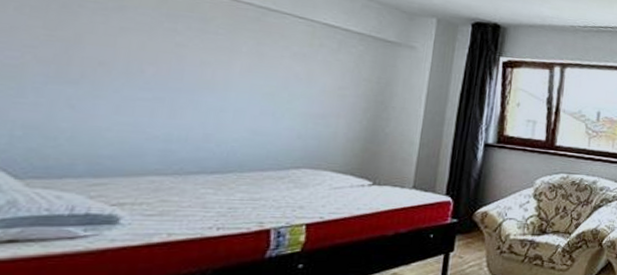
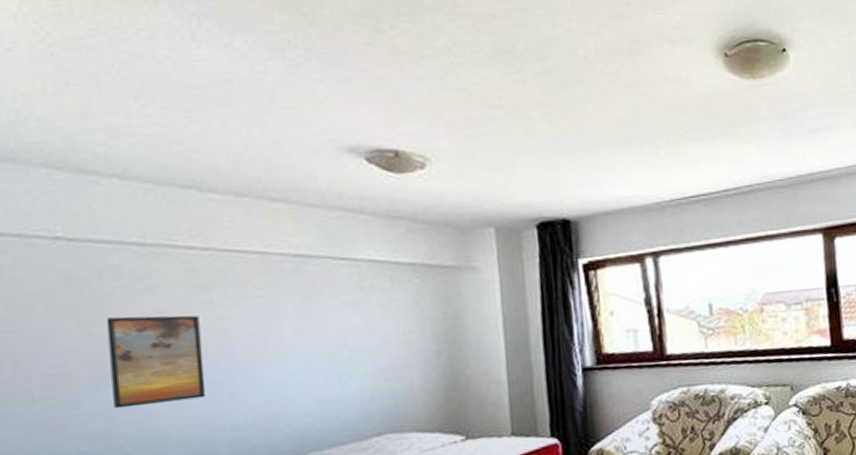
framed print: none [56,25,160,109] -> present [106,315,207,409]

